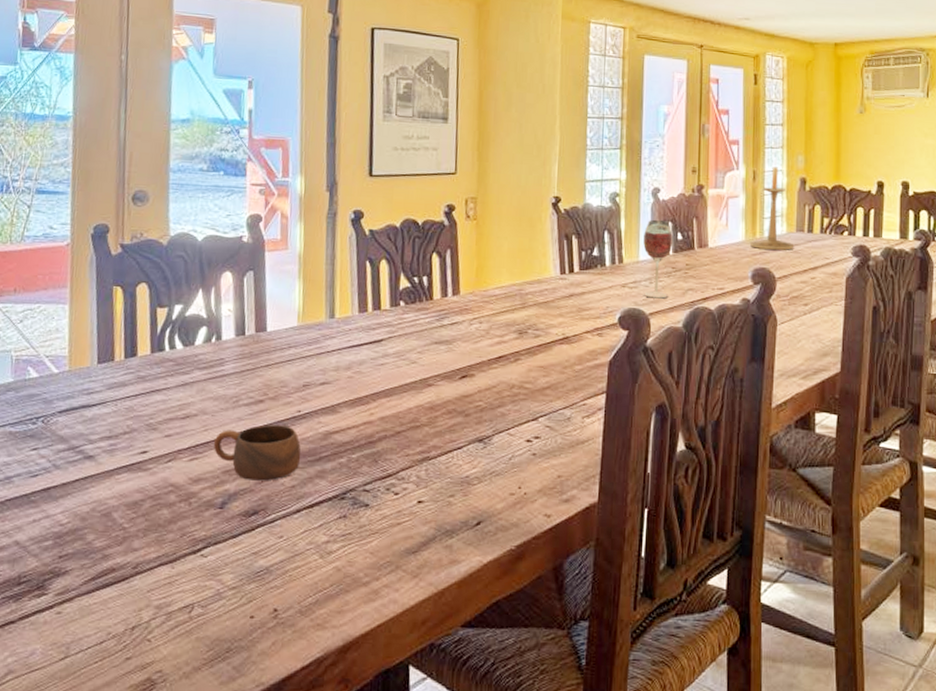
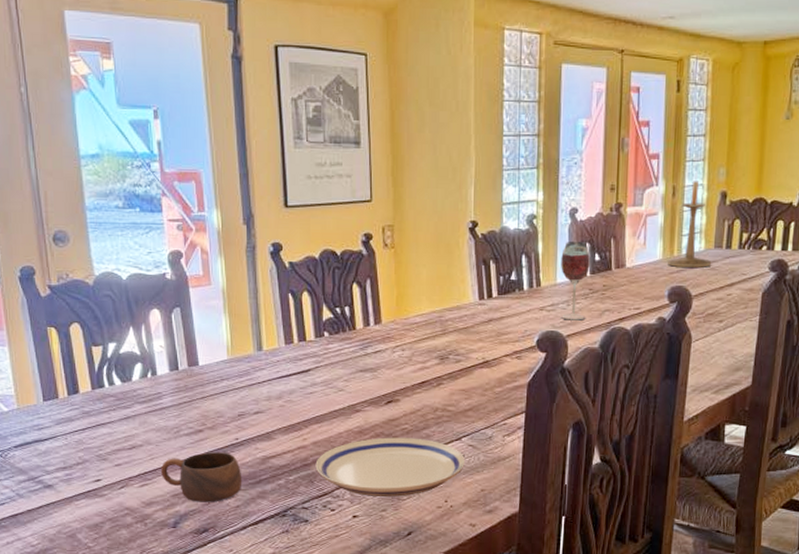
plate: none [381,414,541,481] -> present [315,437,465,497]

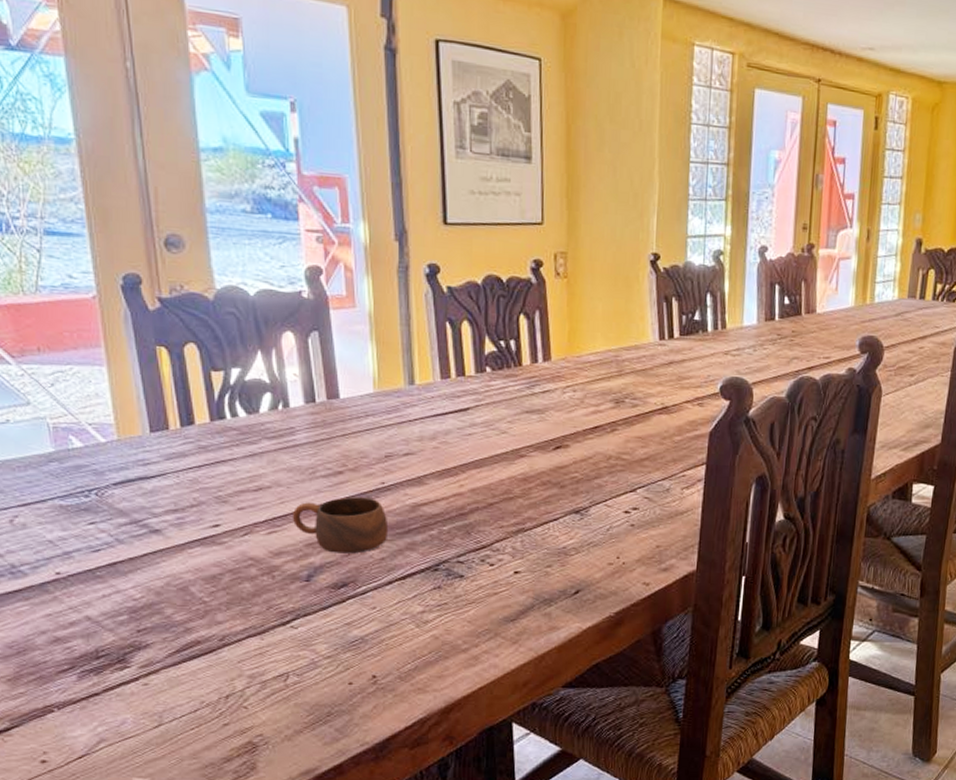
plate: present [315,437,465,497] -> none [473,486,639,552]
wineglass: present [561,241,591,320] -> none [747,281,780,368]
candlestick: present [667,170,712,267] -> none [859,214,905,318]

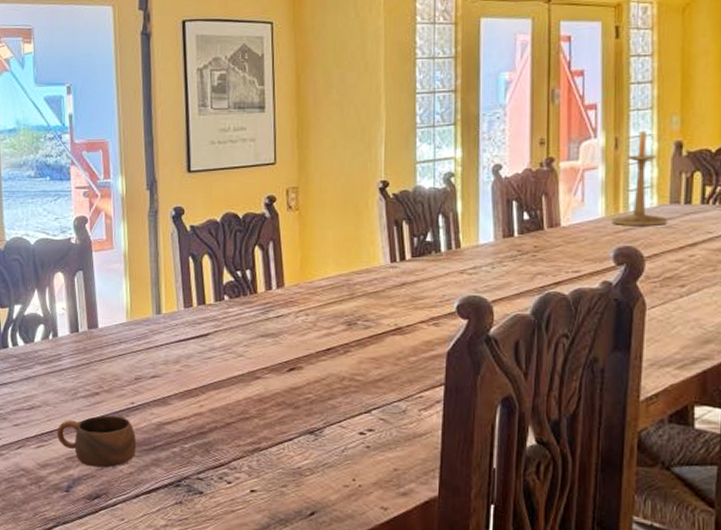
candlestick: none [859,214,905,318] -> present [610,119,668,225]

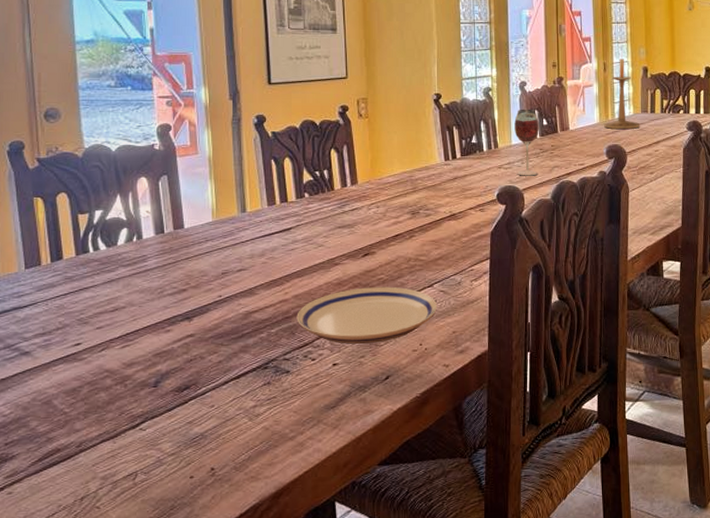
cup: present [56,415,137,468] -> none [142,309,225,360]
plate: none [212,407,375,472] -> present [296,286,437,344]
wineglass: none [483,199,519,285] -> present [514,109,540,176]

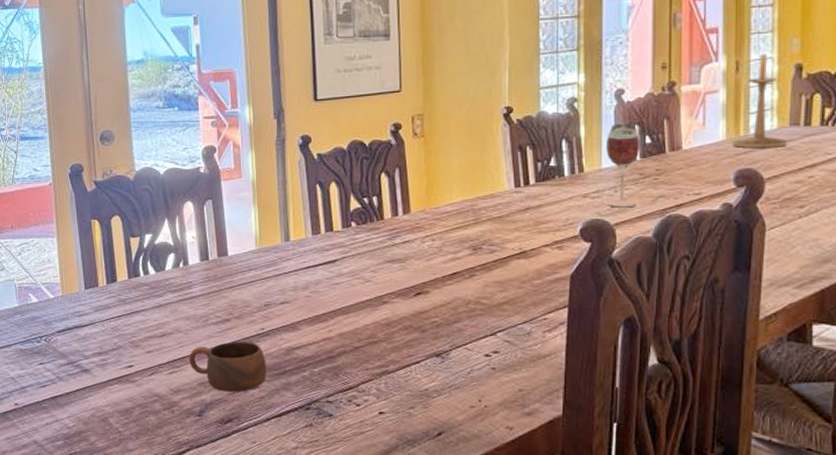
cup: none [142,309,225,360] -> present [188,341,267,392]
plate: present [296,286,437,344] -> none [341,330,500,394]

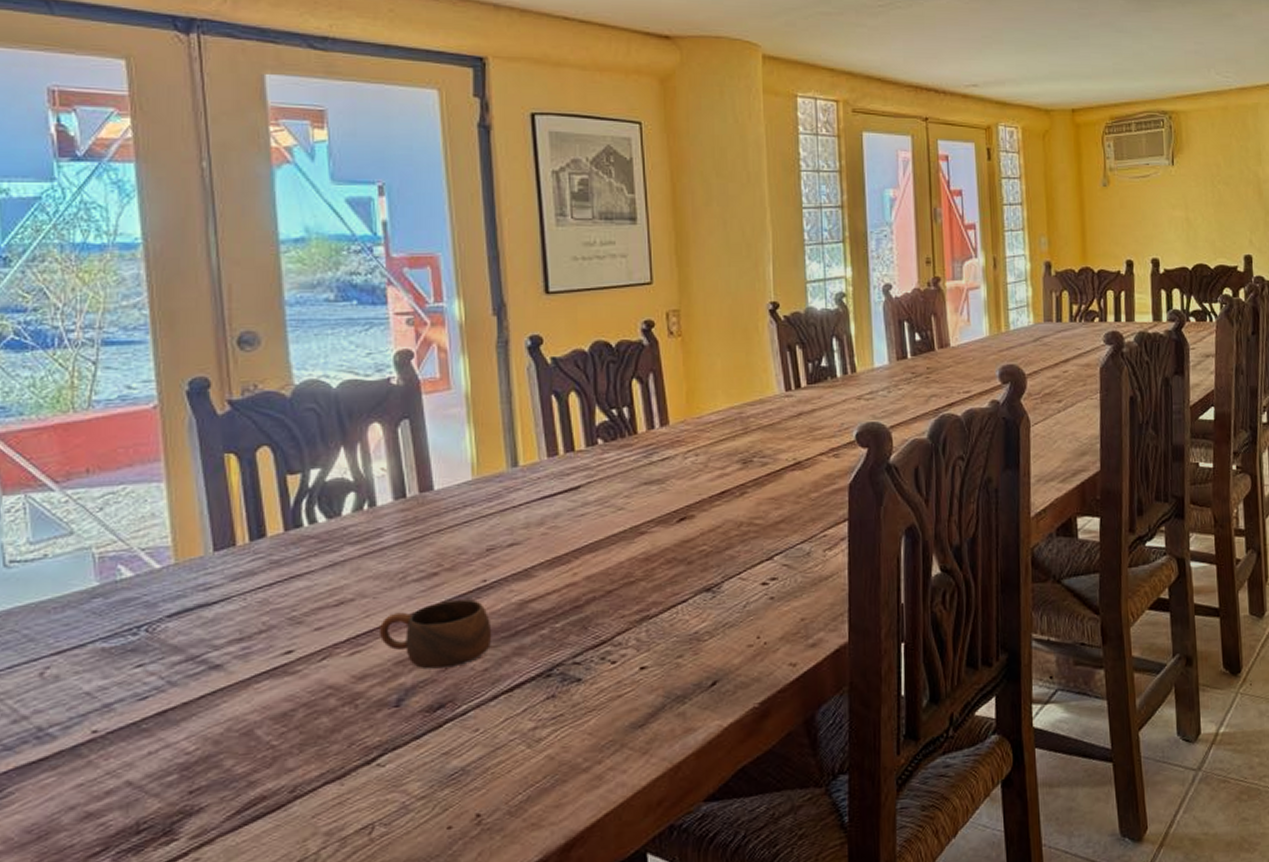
wineglass: present [606,123,641,208] -> none [877,319,911,409]
candlestick: present [731,42,787,148] -> none [994,240,1043,344]

